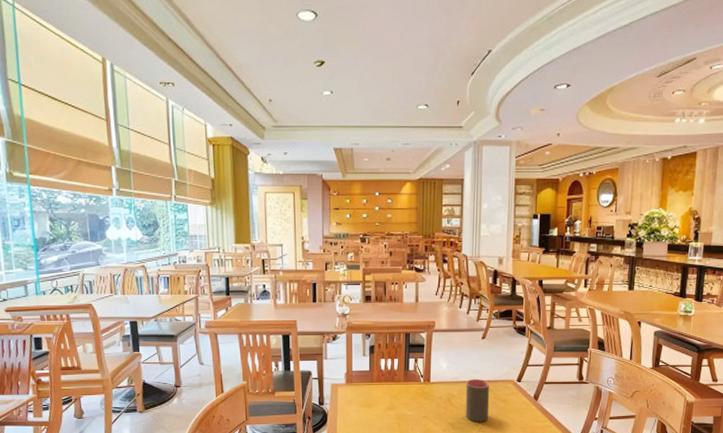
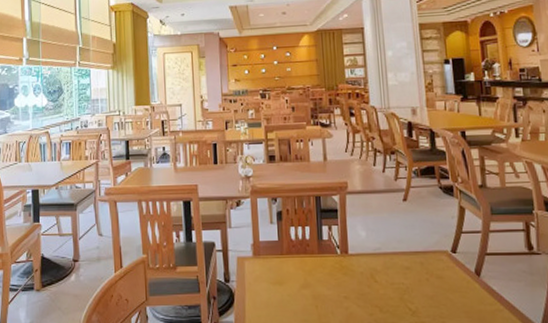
cup: present [465,378,490,422] -> none [390,249,423,305]

